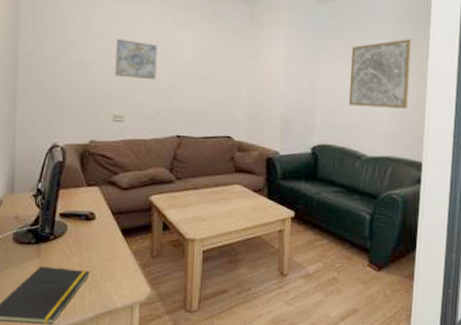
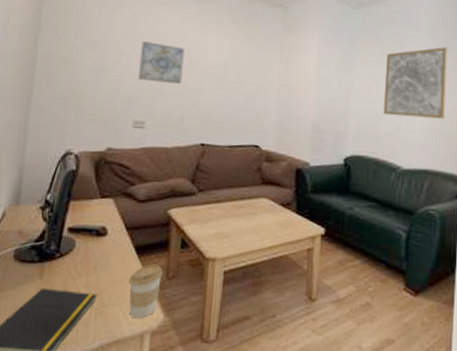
coffee cup: none [117,245,148,292] -> present [128,264,163,319]

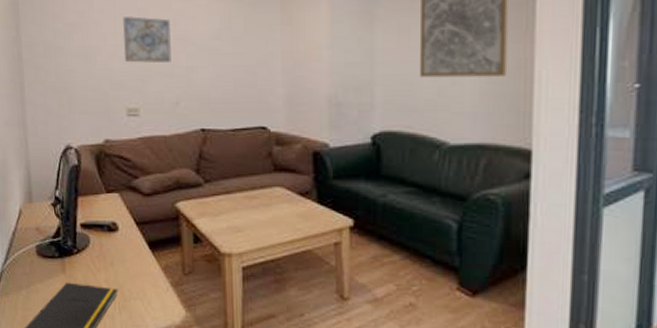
coffee cup: present [128,264,163,319] -> none [146,260,179,314]

